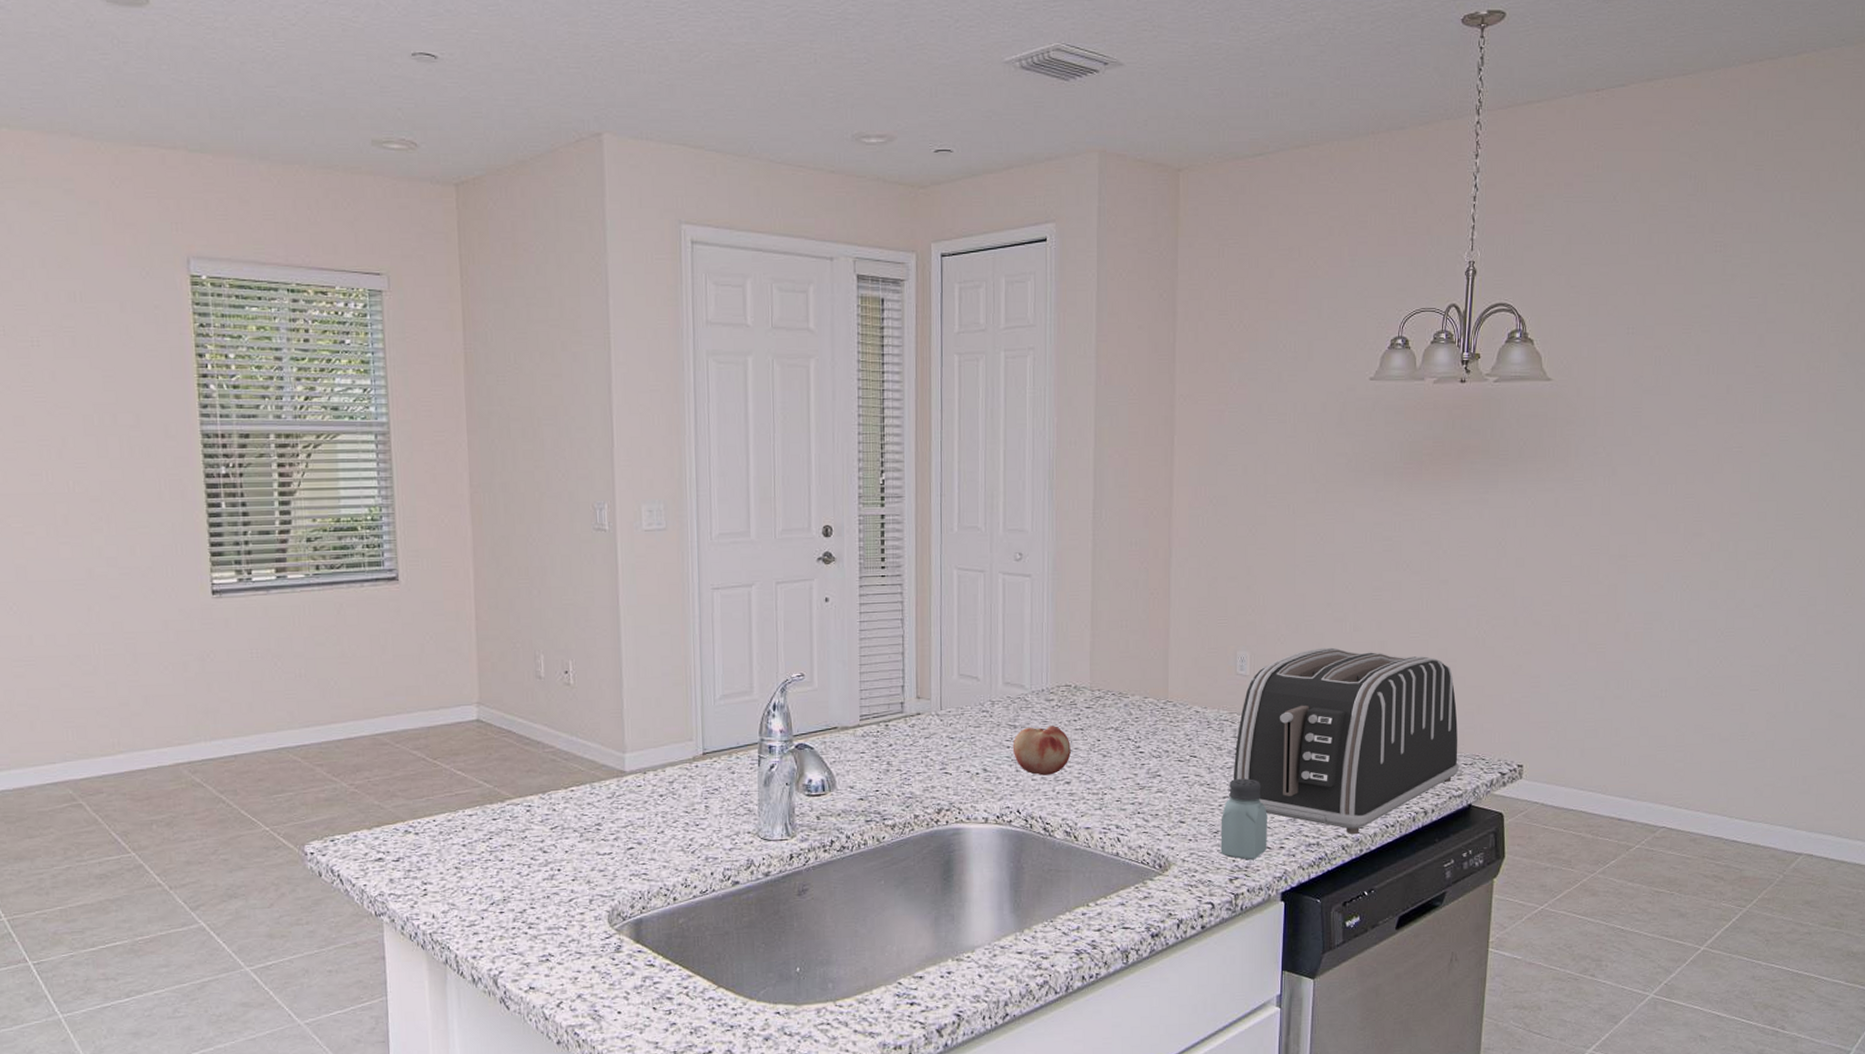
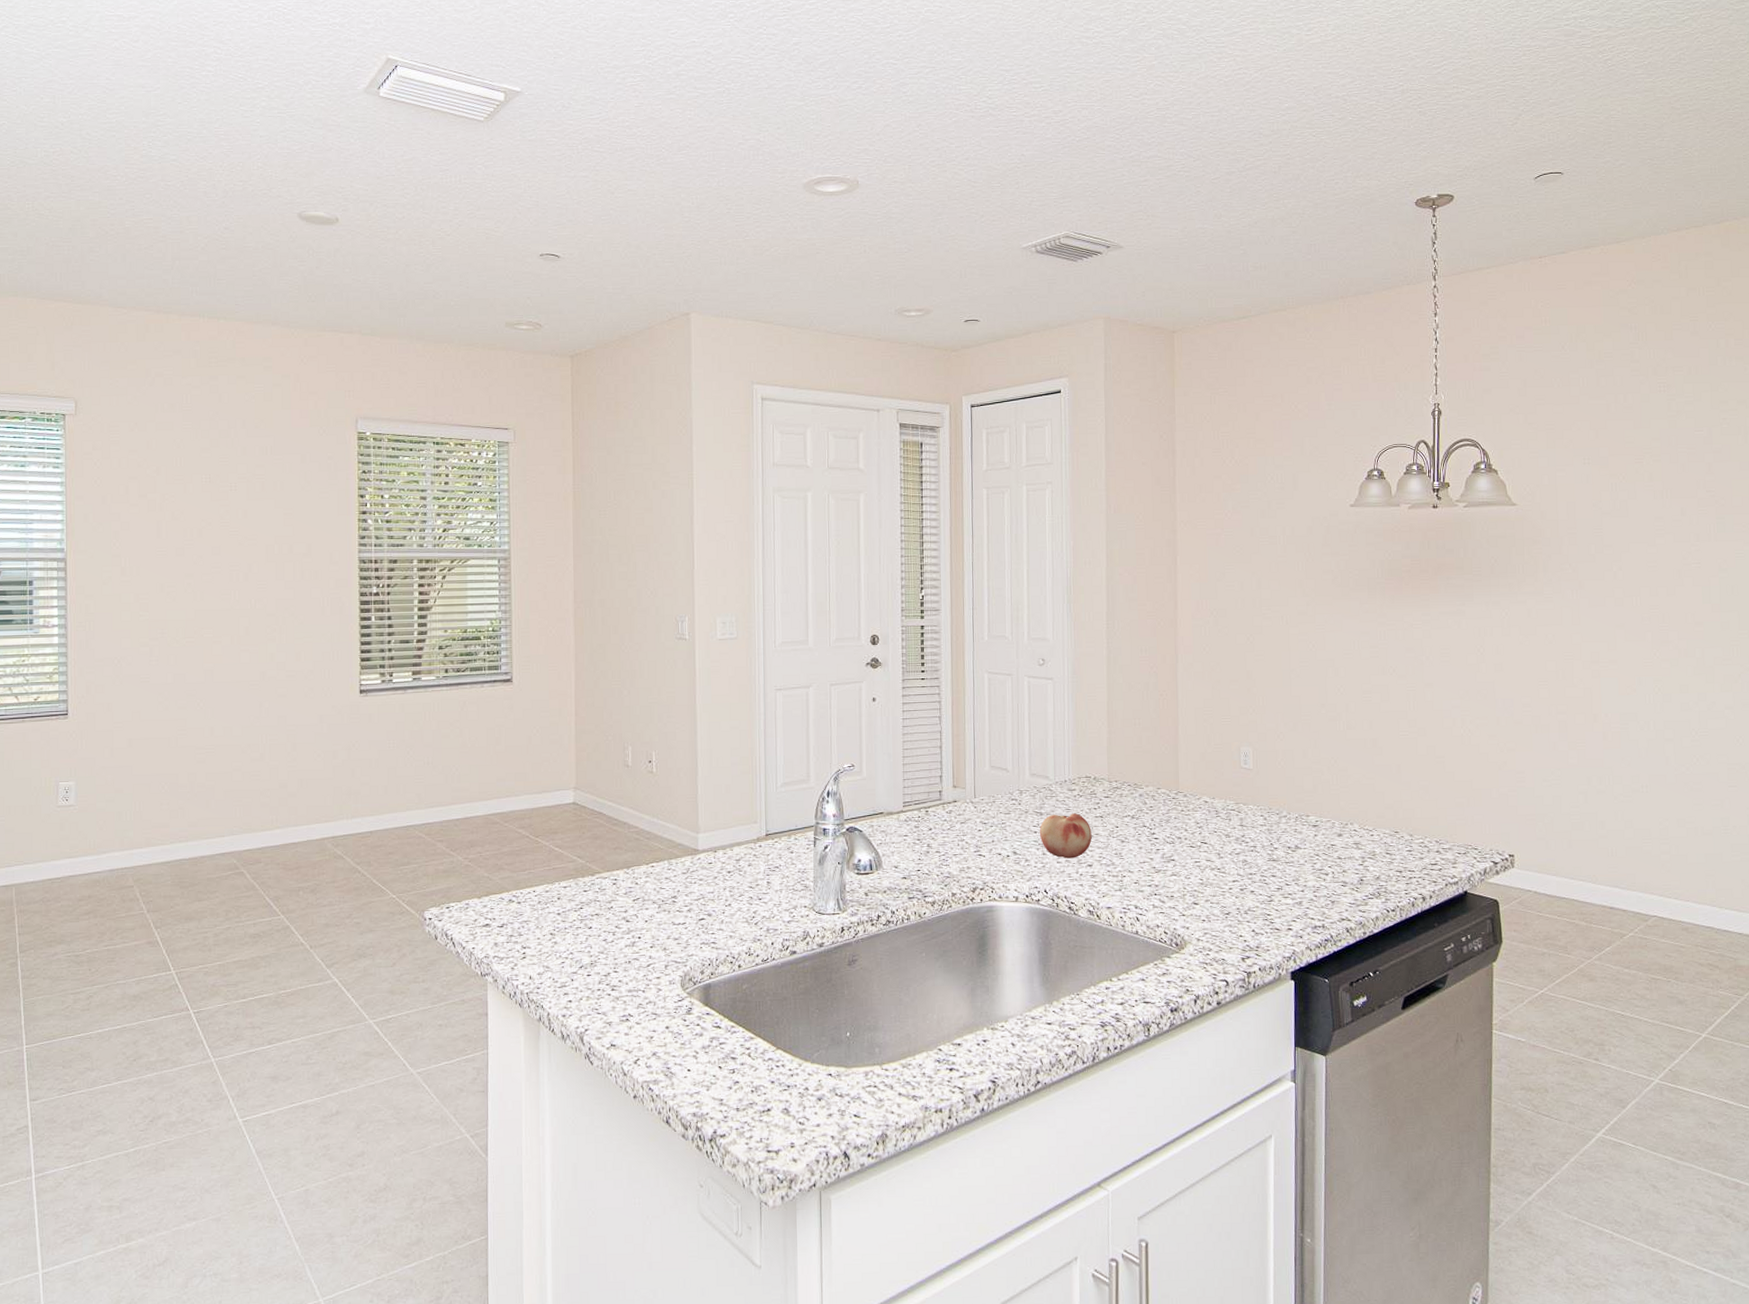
saltshaker: present [1221,779,1267,860] -> none [1231,864,1276,941]
toaster: present [1233,647,1459,835] -> none [1241,744,1453,918]

